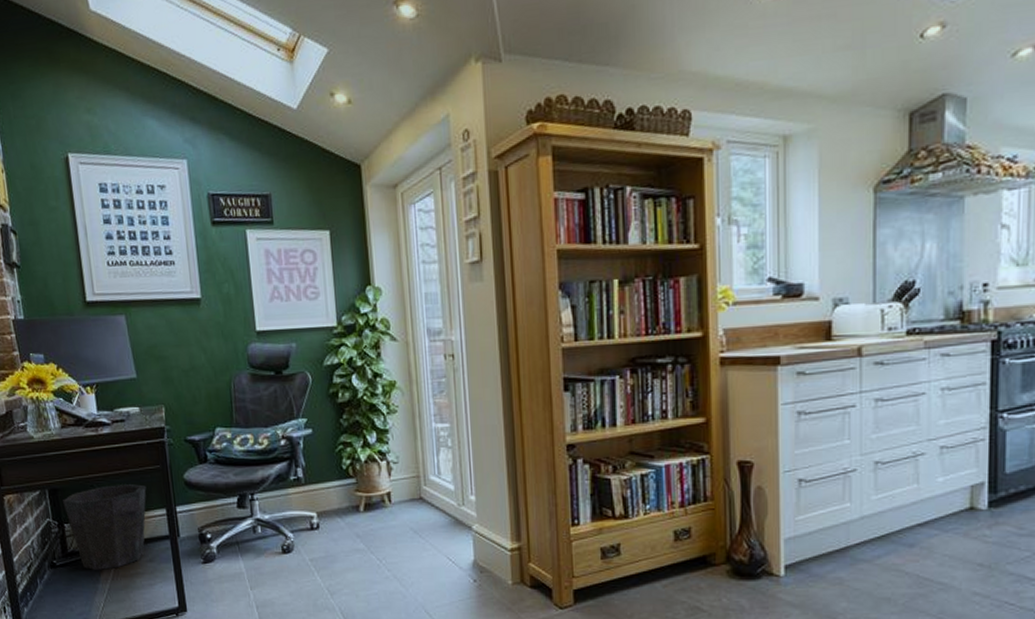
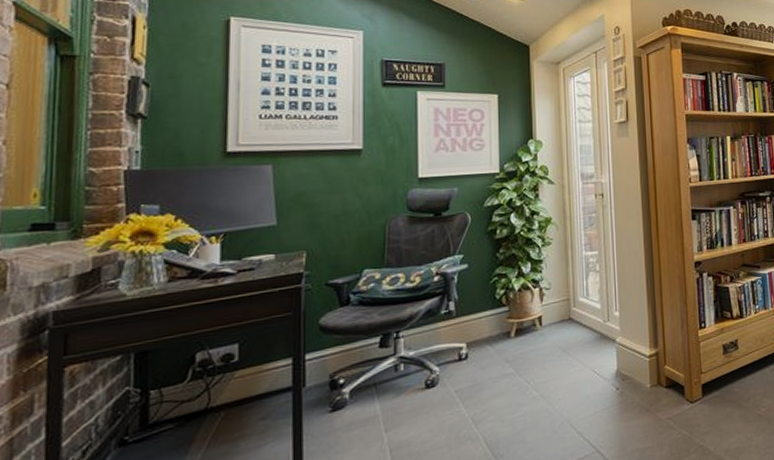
waste bin: present [63,484,147,570] -> none [153,335,271,441]

